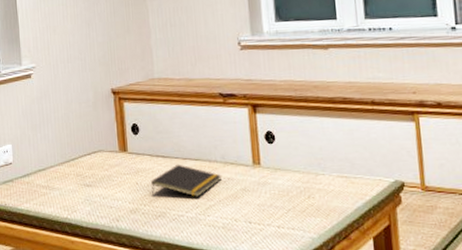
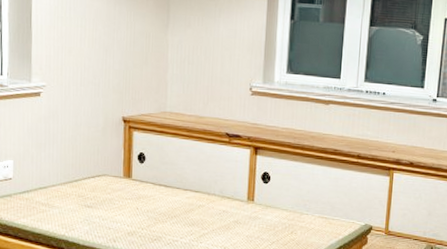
notepad: present [150,164,223,197] -> none [150,194,219,225]

